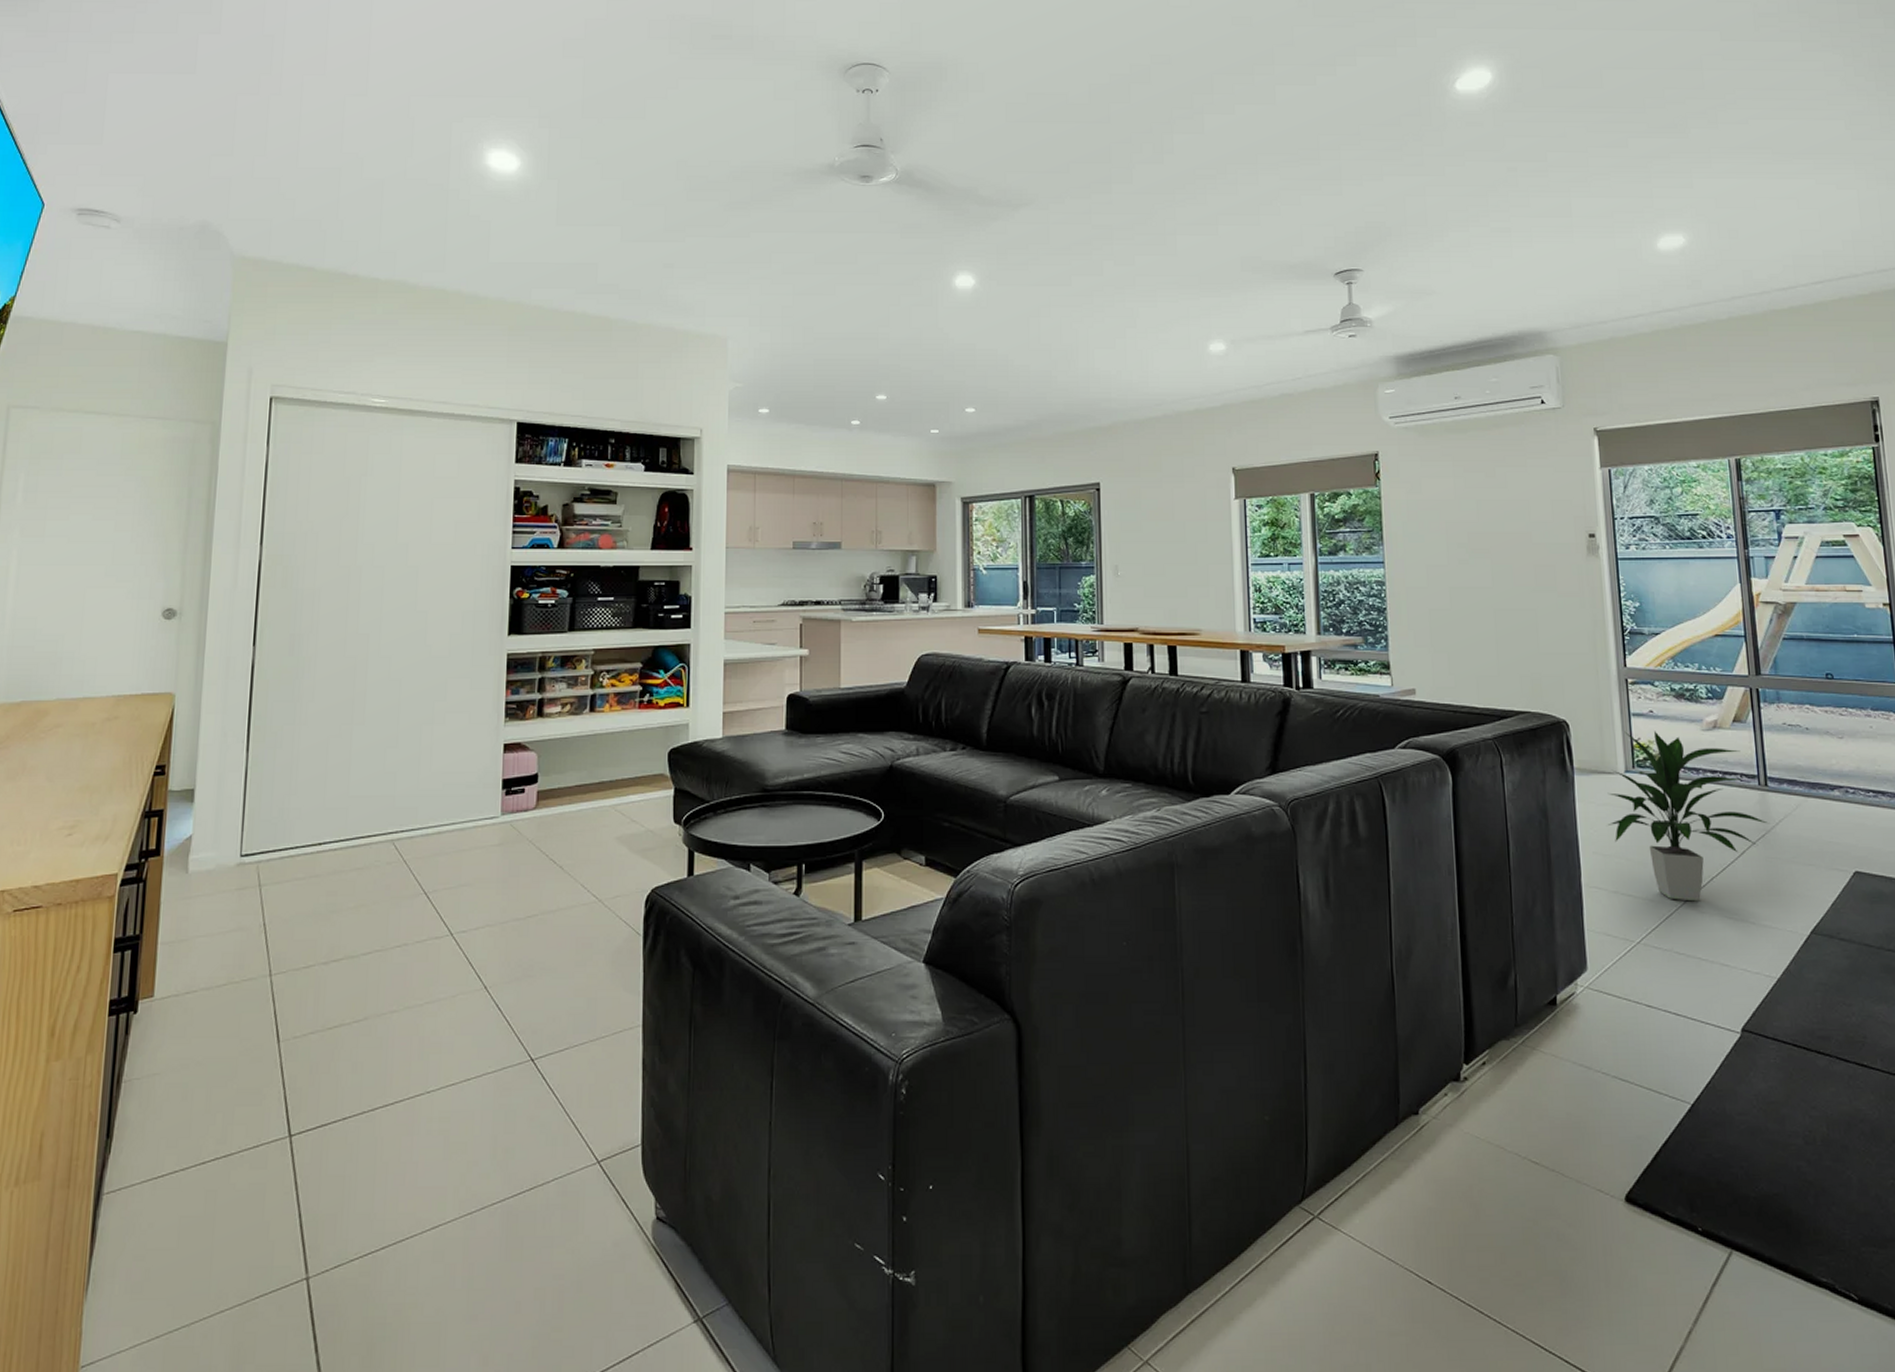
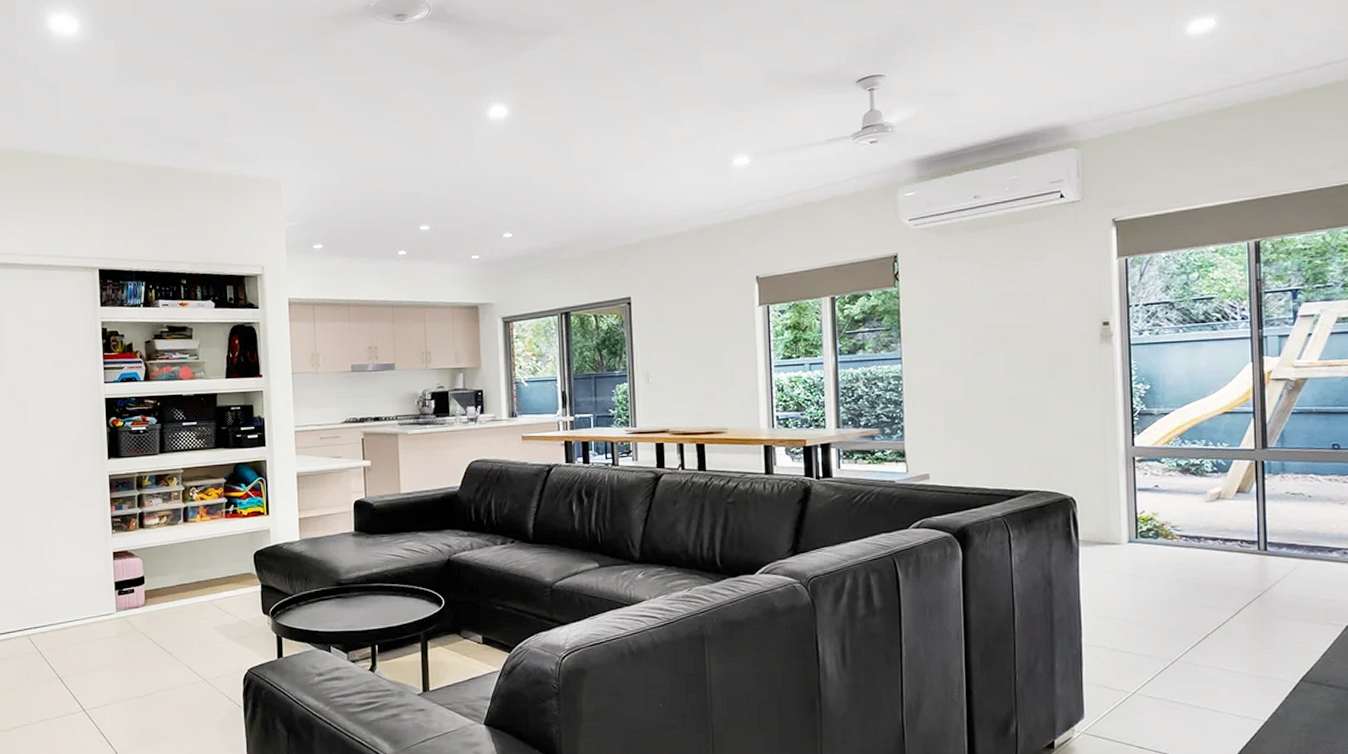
indoor plant: present [1607,731,1770,902] -> none [1110,504,1267,656]

